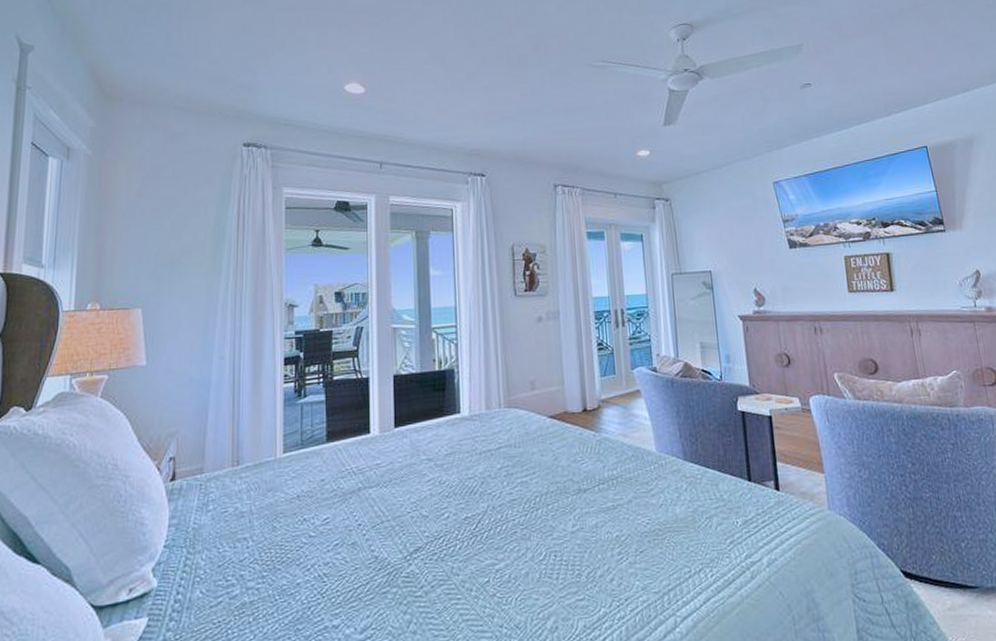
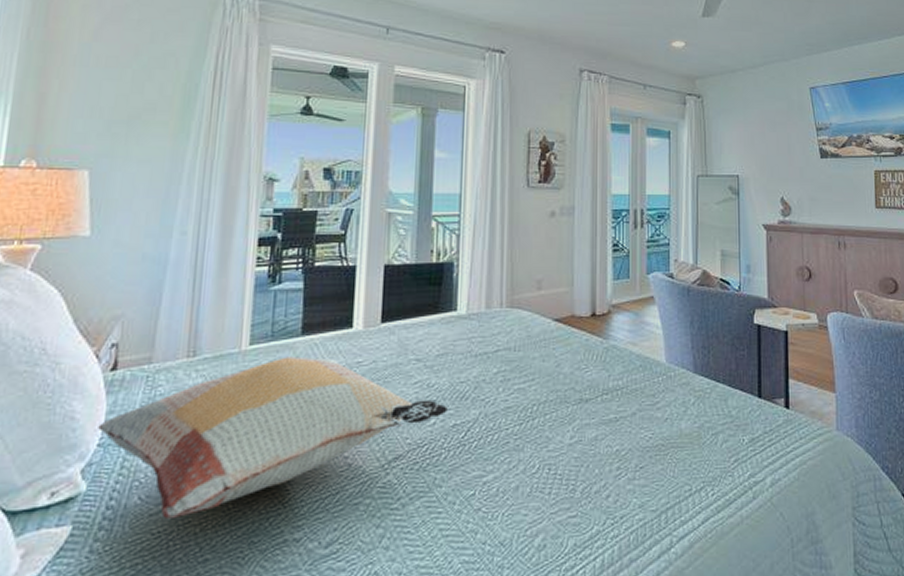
decorative pillow: none [163,461,459,611] -> present [98,356,448,520]

